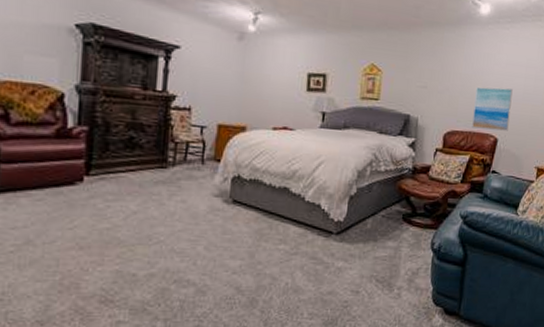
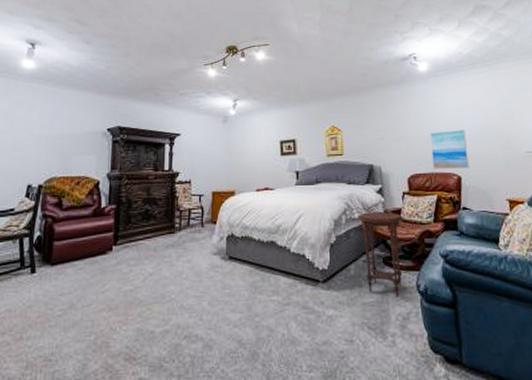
side table: none [382,166,432,253] -> present [357,212,404,297]

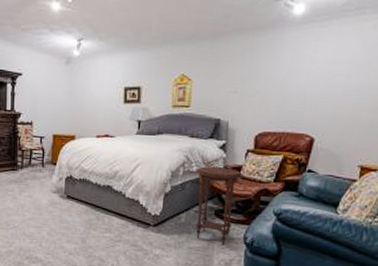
wall art: present [429,129,469,169] -> none [285,86,332,130]

